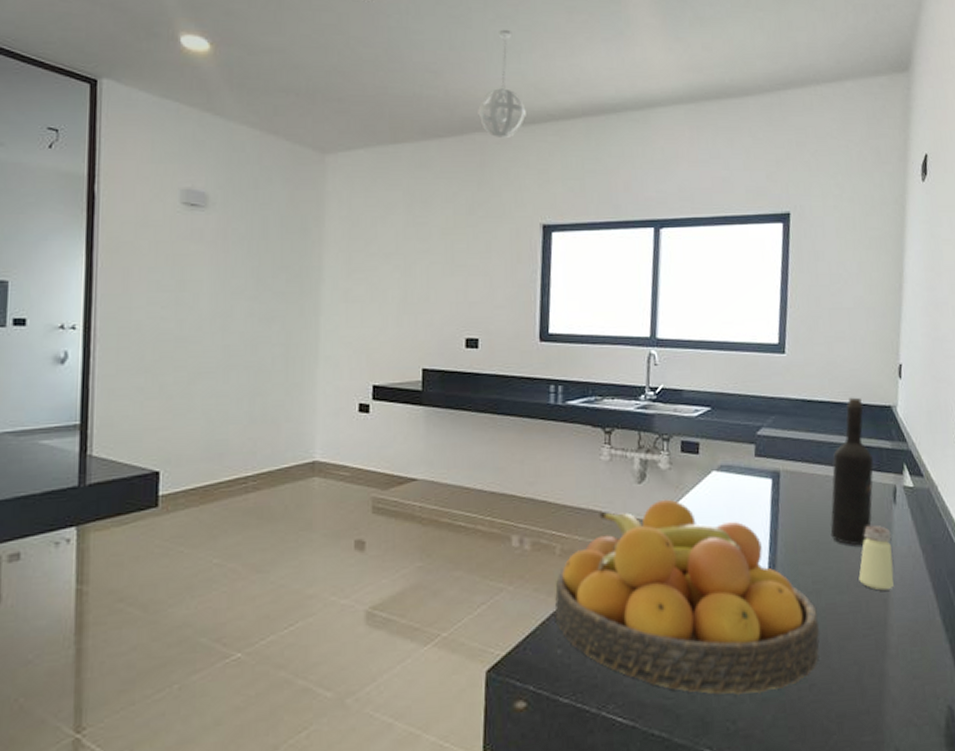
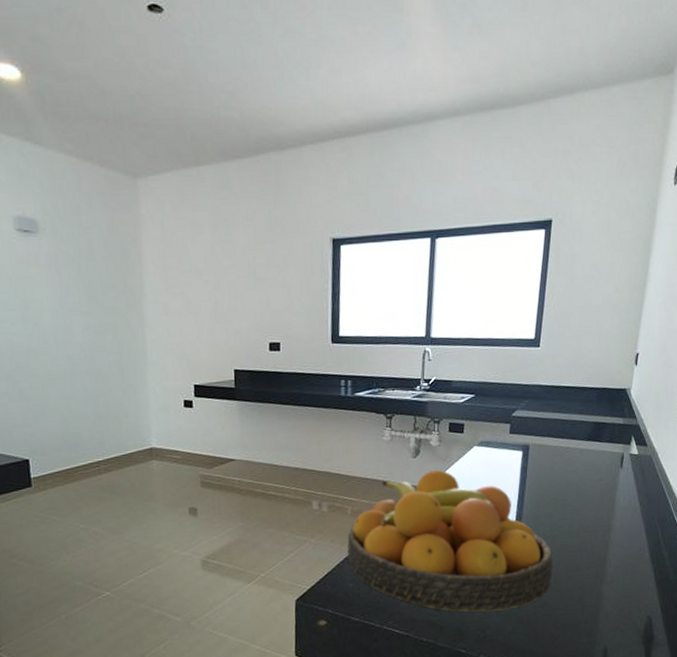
pendant light: present [478,29,526,139] -> none [271,44,316,158]
wine bottle: present [830,397,874,546] -> none [567,382,607,502]
saltshaker: present [859,525,894,591] -> none [587,485,616,535]

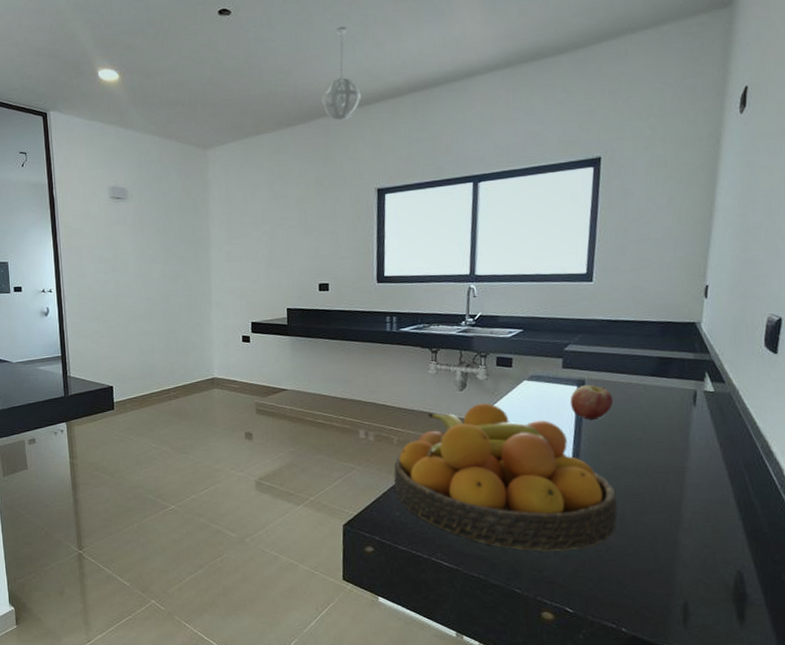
pendant light: none [271,44,316,158] -> present [321,26,361,121]
apple: none [515,449,553,484] -> present [570,384,613,420]

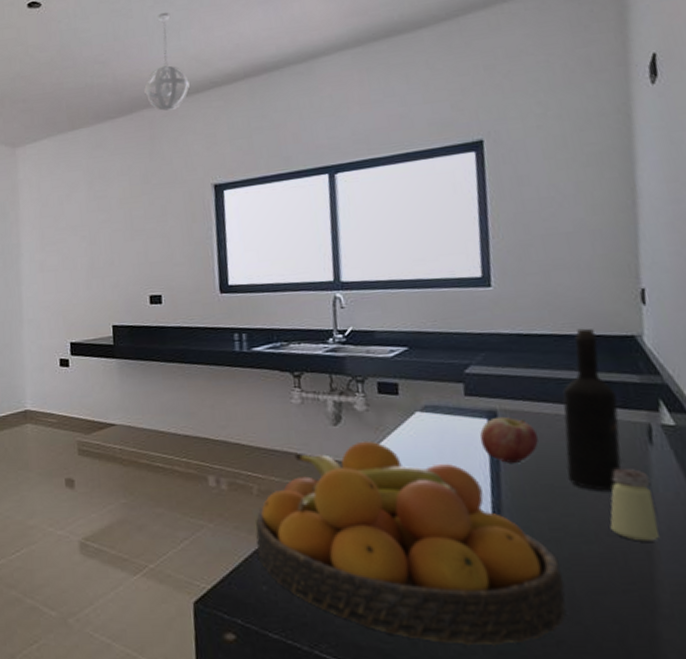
wine bottle: none [630,316,675,441] -> present [562,328,622,491]
saltshaker: none [656,423,690,477] -> present [610,468,659,542]

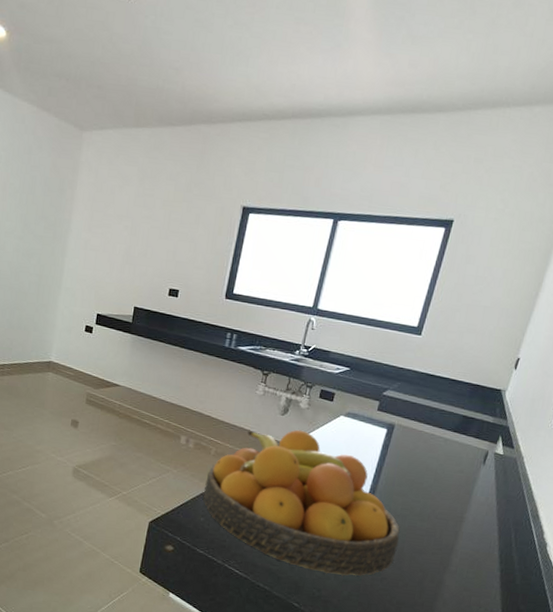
pendant light: present [144,12,190,111] -> none [206,35,246,132]
apple: present [479,416,539,463] -> none [377,429,416,462]
wine bottle: present [562,328,622,491] -> none [424,378,478,490]
saltshaker: present [610,468,659,542] -> none [439,476,475,526]

